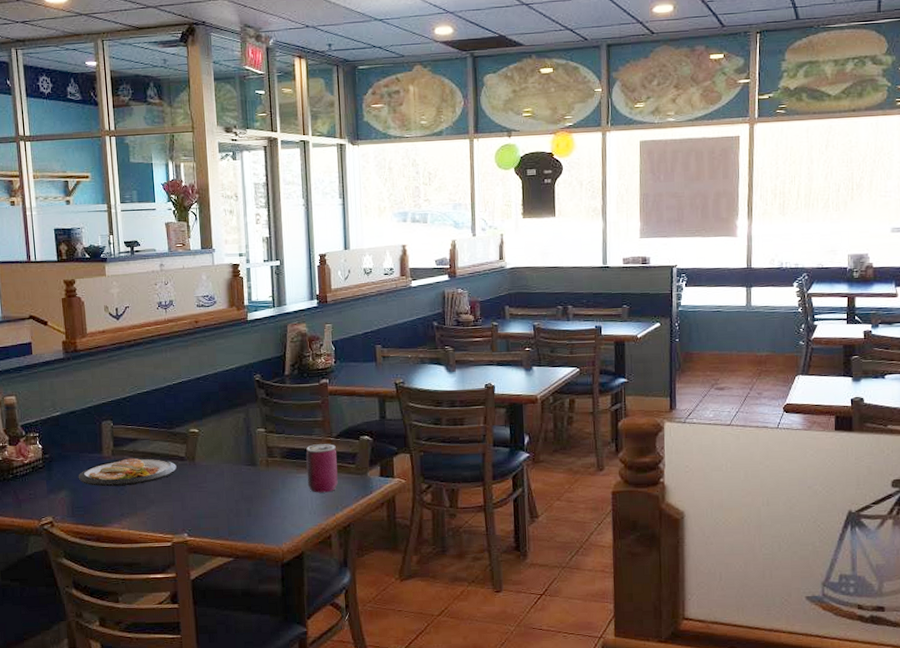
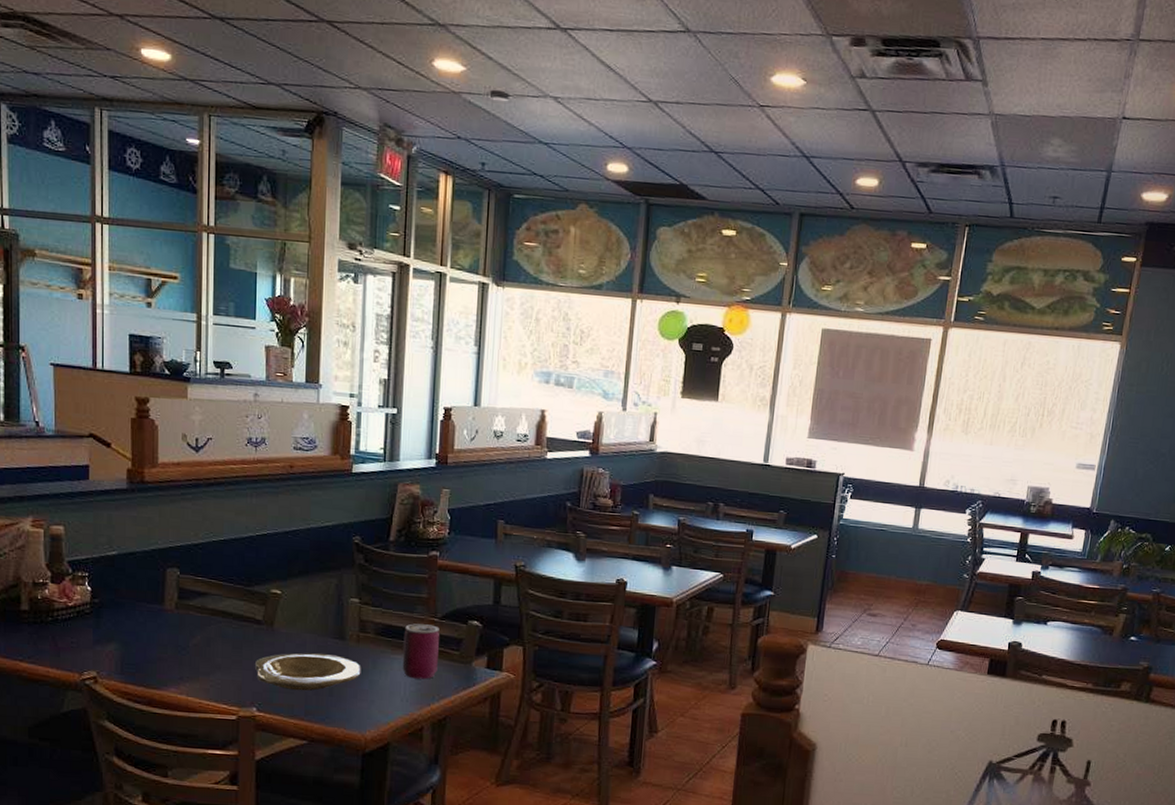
dish: present [78,458,177,487] -> none [132,614,251,647]
plate: none [182,480,273,515] -> present [254,653,361,691]

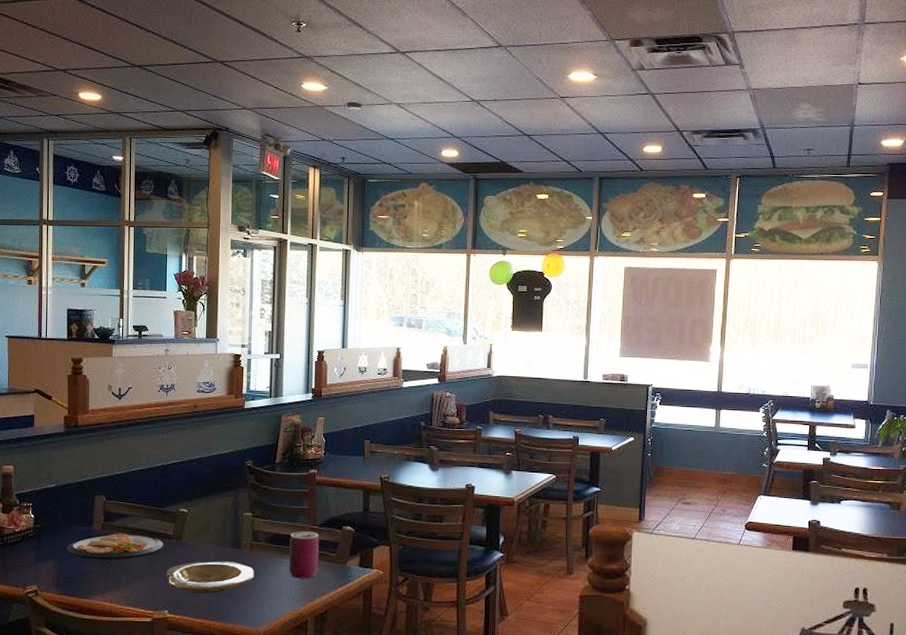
dish: none [132,614,251,647] -> present [66,533,163,560]

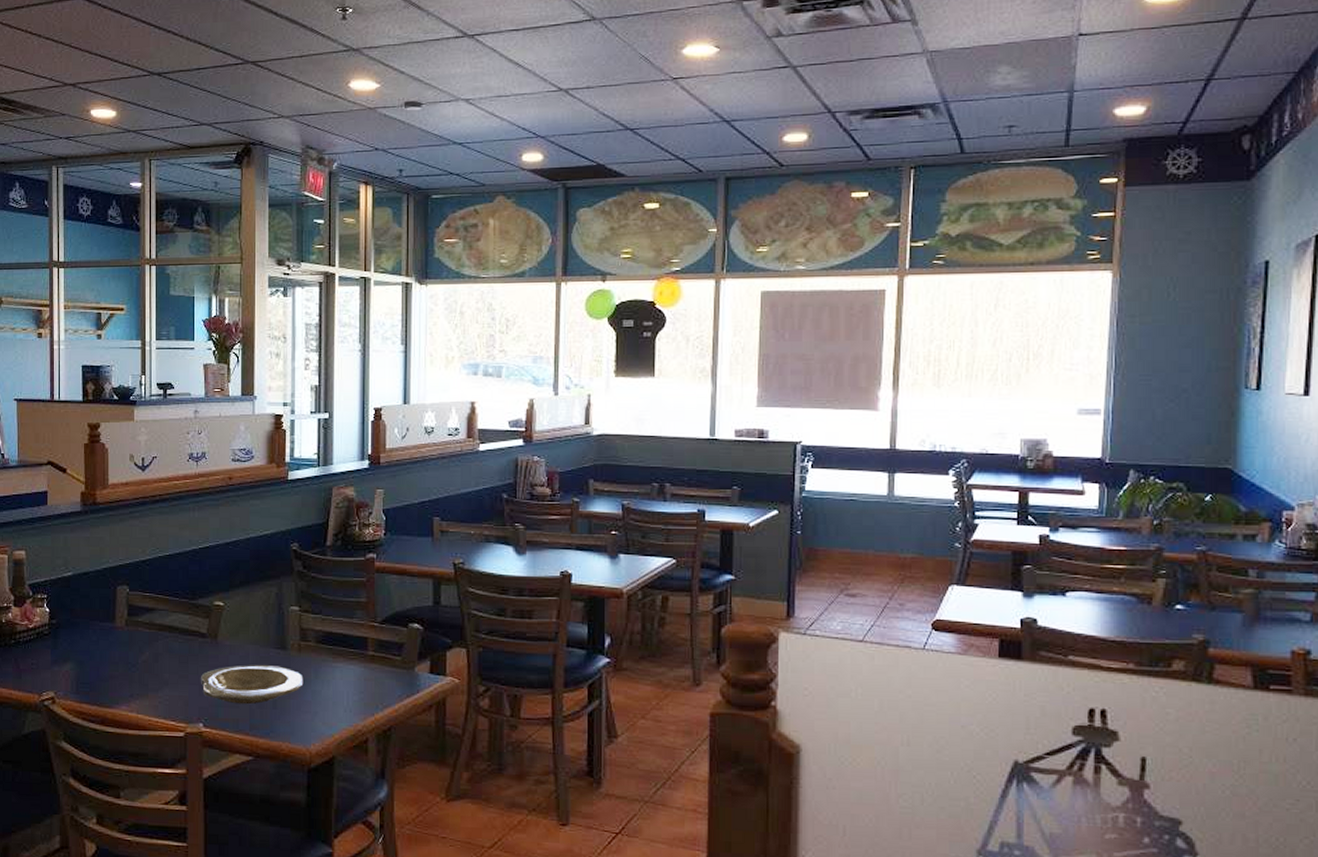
dish: present [66,533,163,560] -> none [86,630,196,663]
can: present [289,531,319,579] -> none [344,629,380,688]

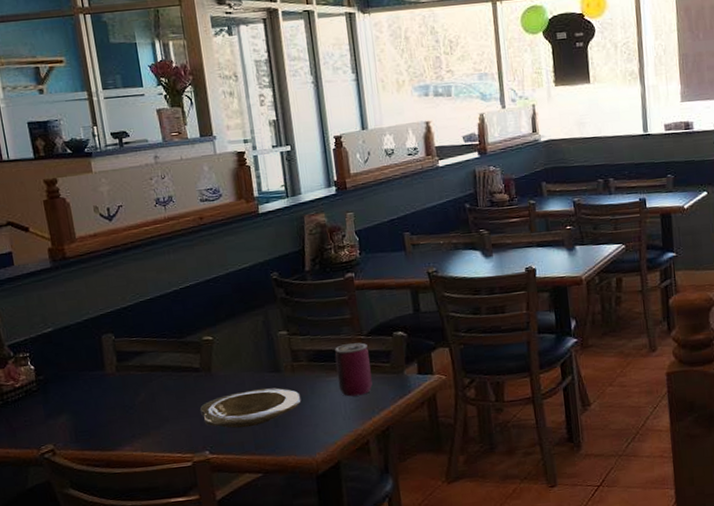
can: none [344,629,380,688] -> present [334,342,373,397]

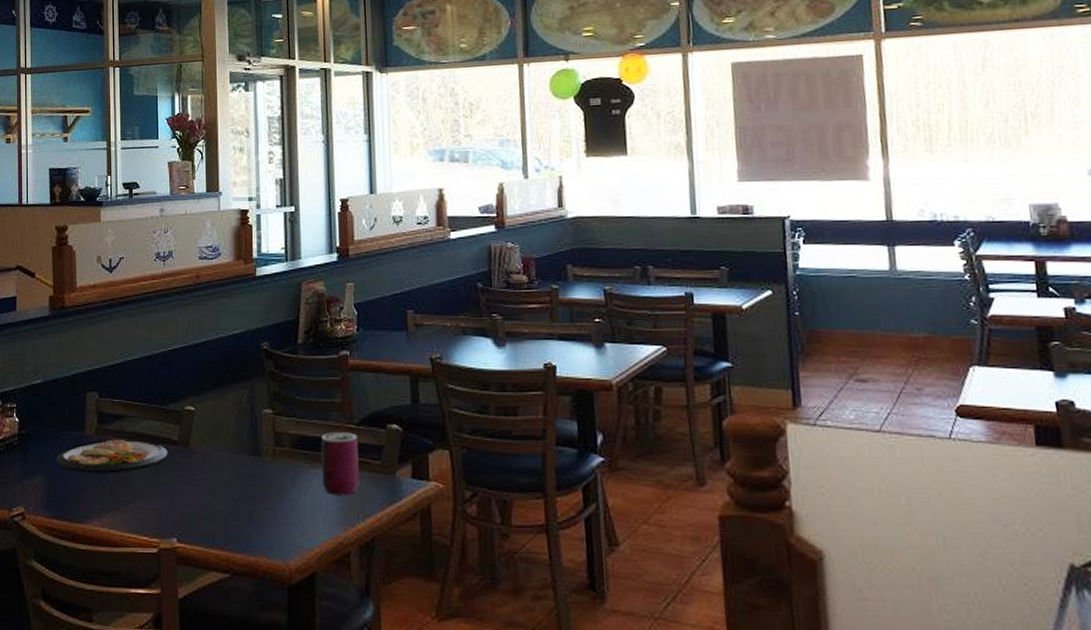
dish: none [79,371,191,407] -> present [56,438,168,474]
plate: present [199,387,301,429] -> none [172,473,280,517]

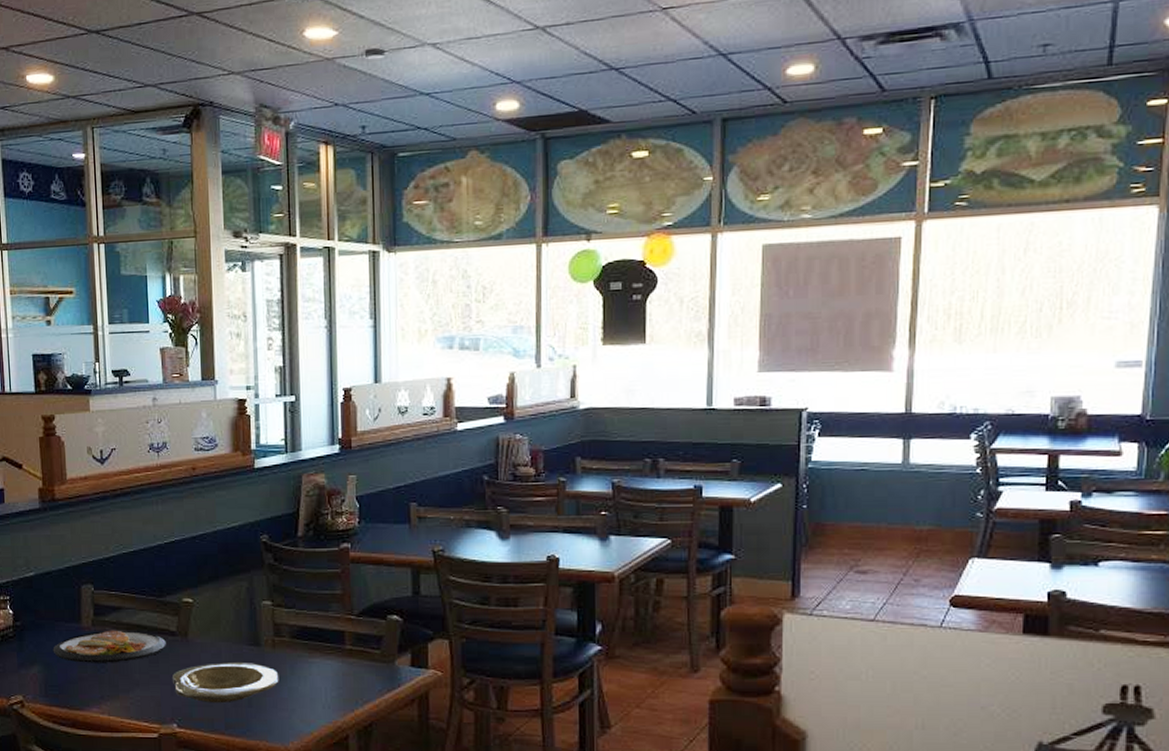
plate: none [172,473,280,517] -> present [171,663,279,704]
can: present [320,432,359,496] -> none [320,623,359,683]

